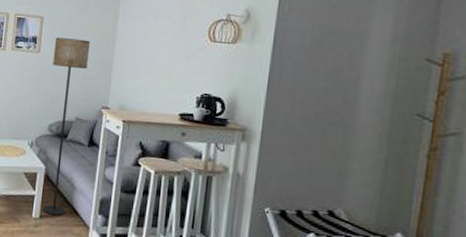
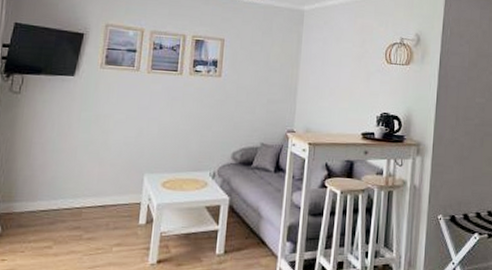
floor lamp: present [43,37,91,216] -> none [228,60,275,249]

